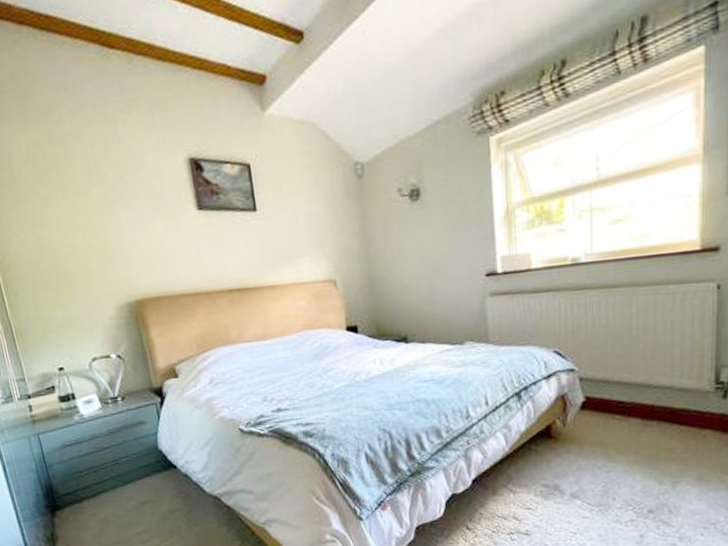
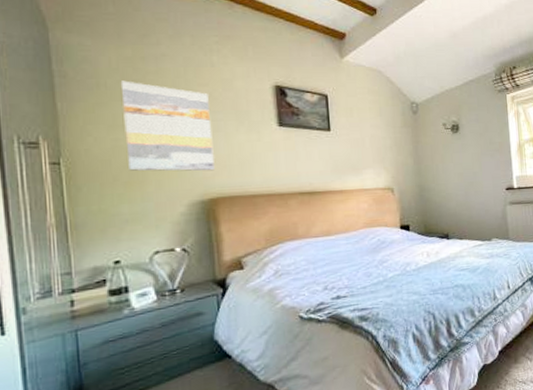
wall art: none [33,170,137,273] -> present [120,80,215,171]

